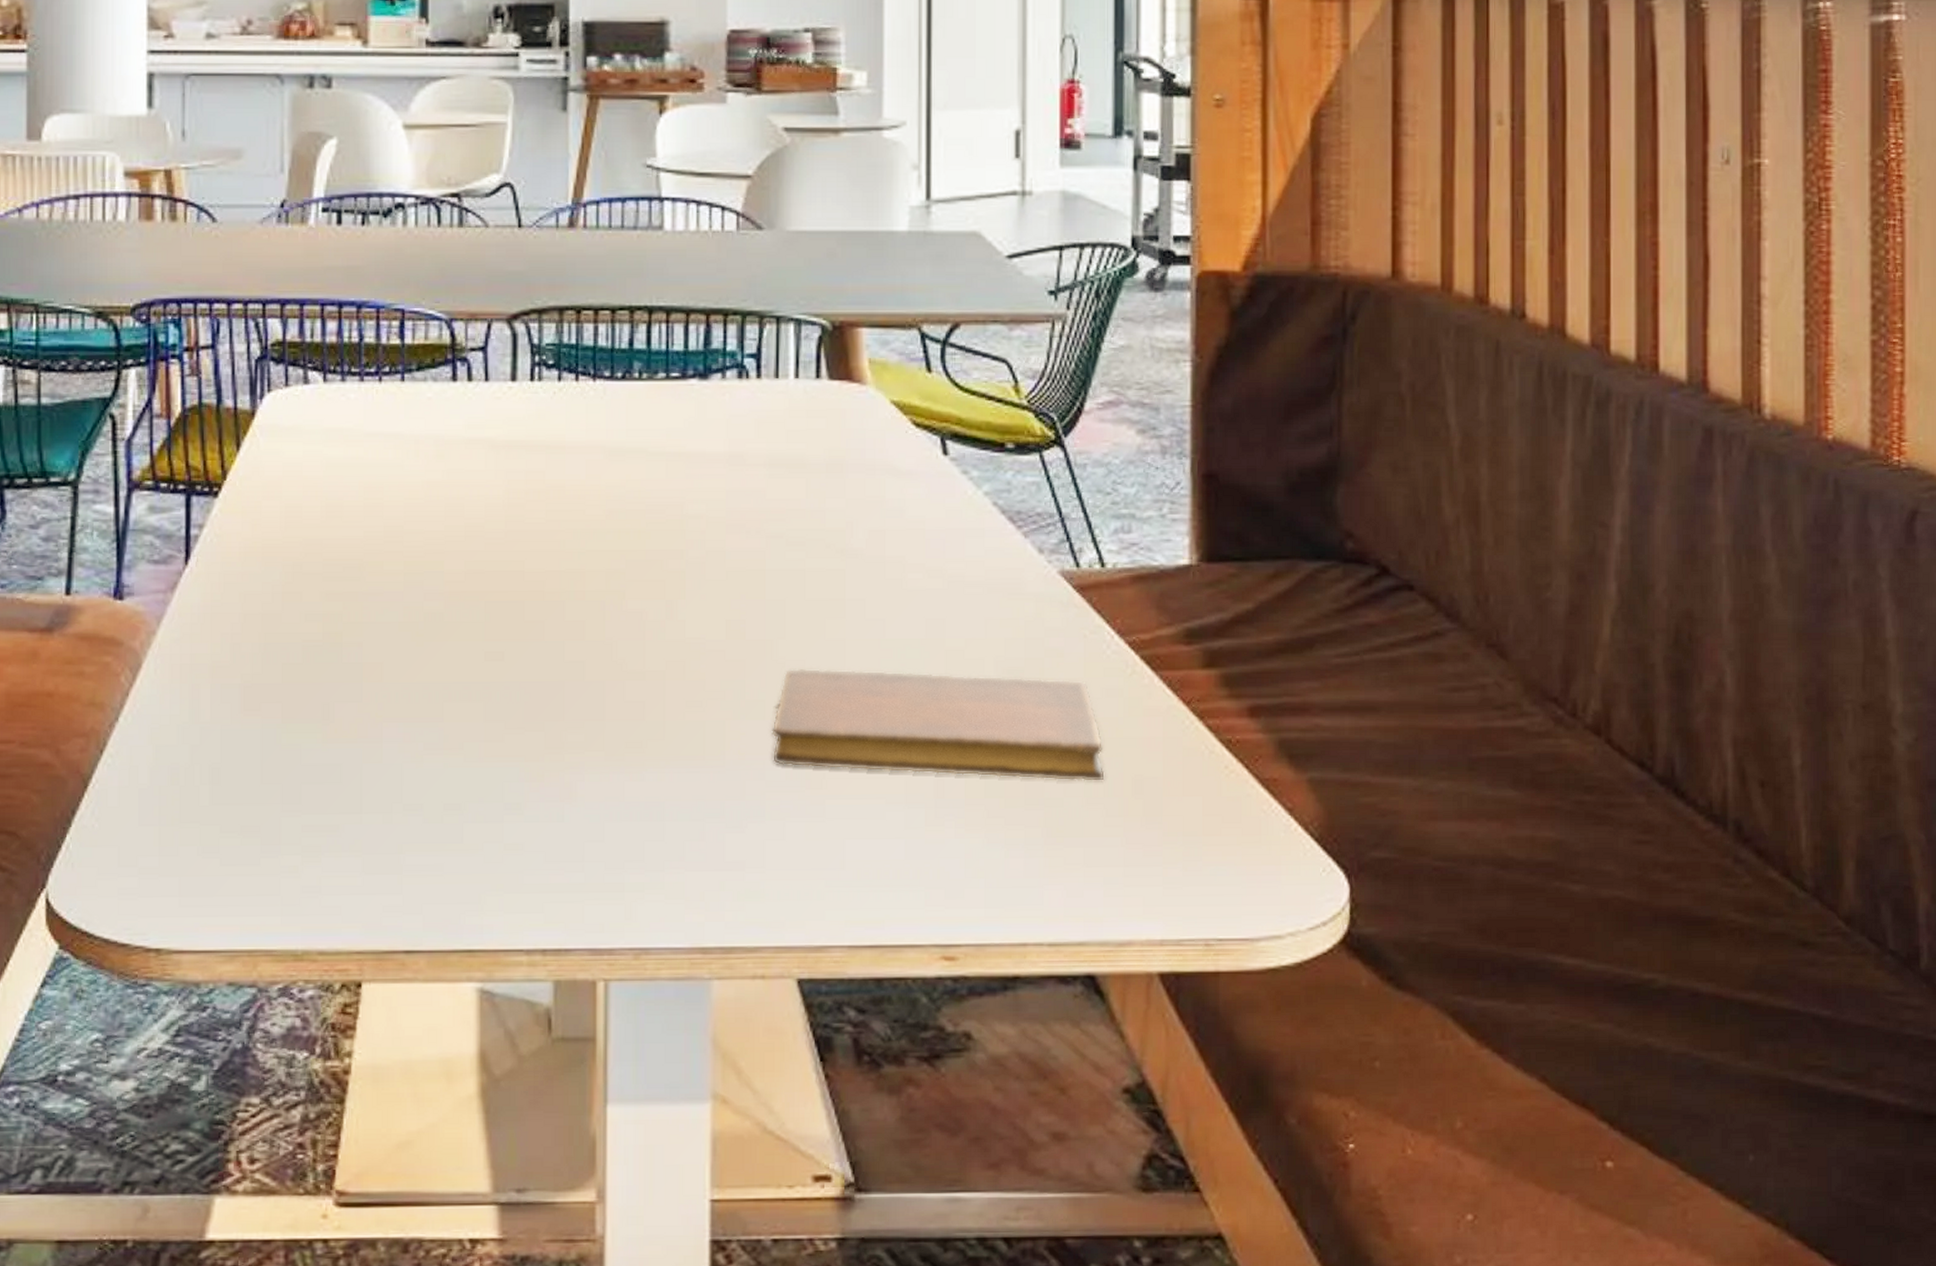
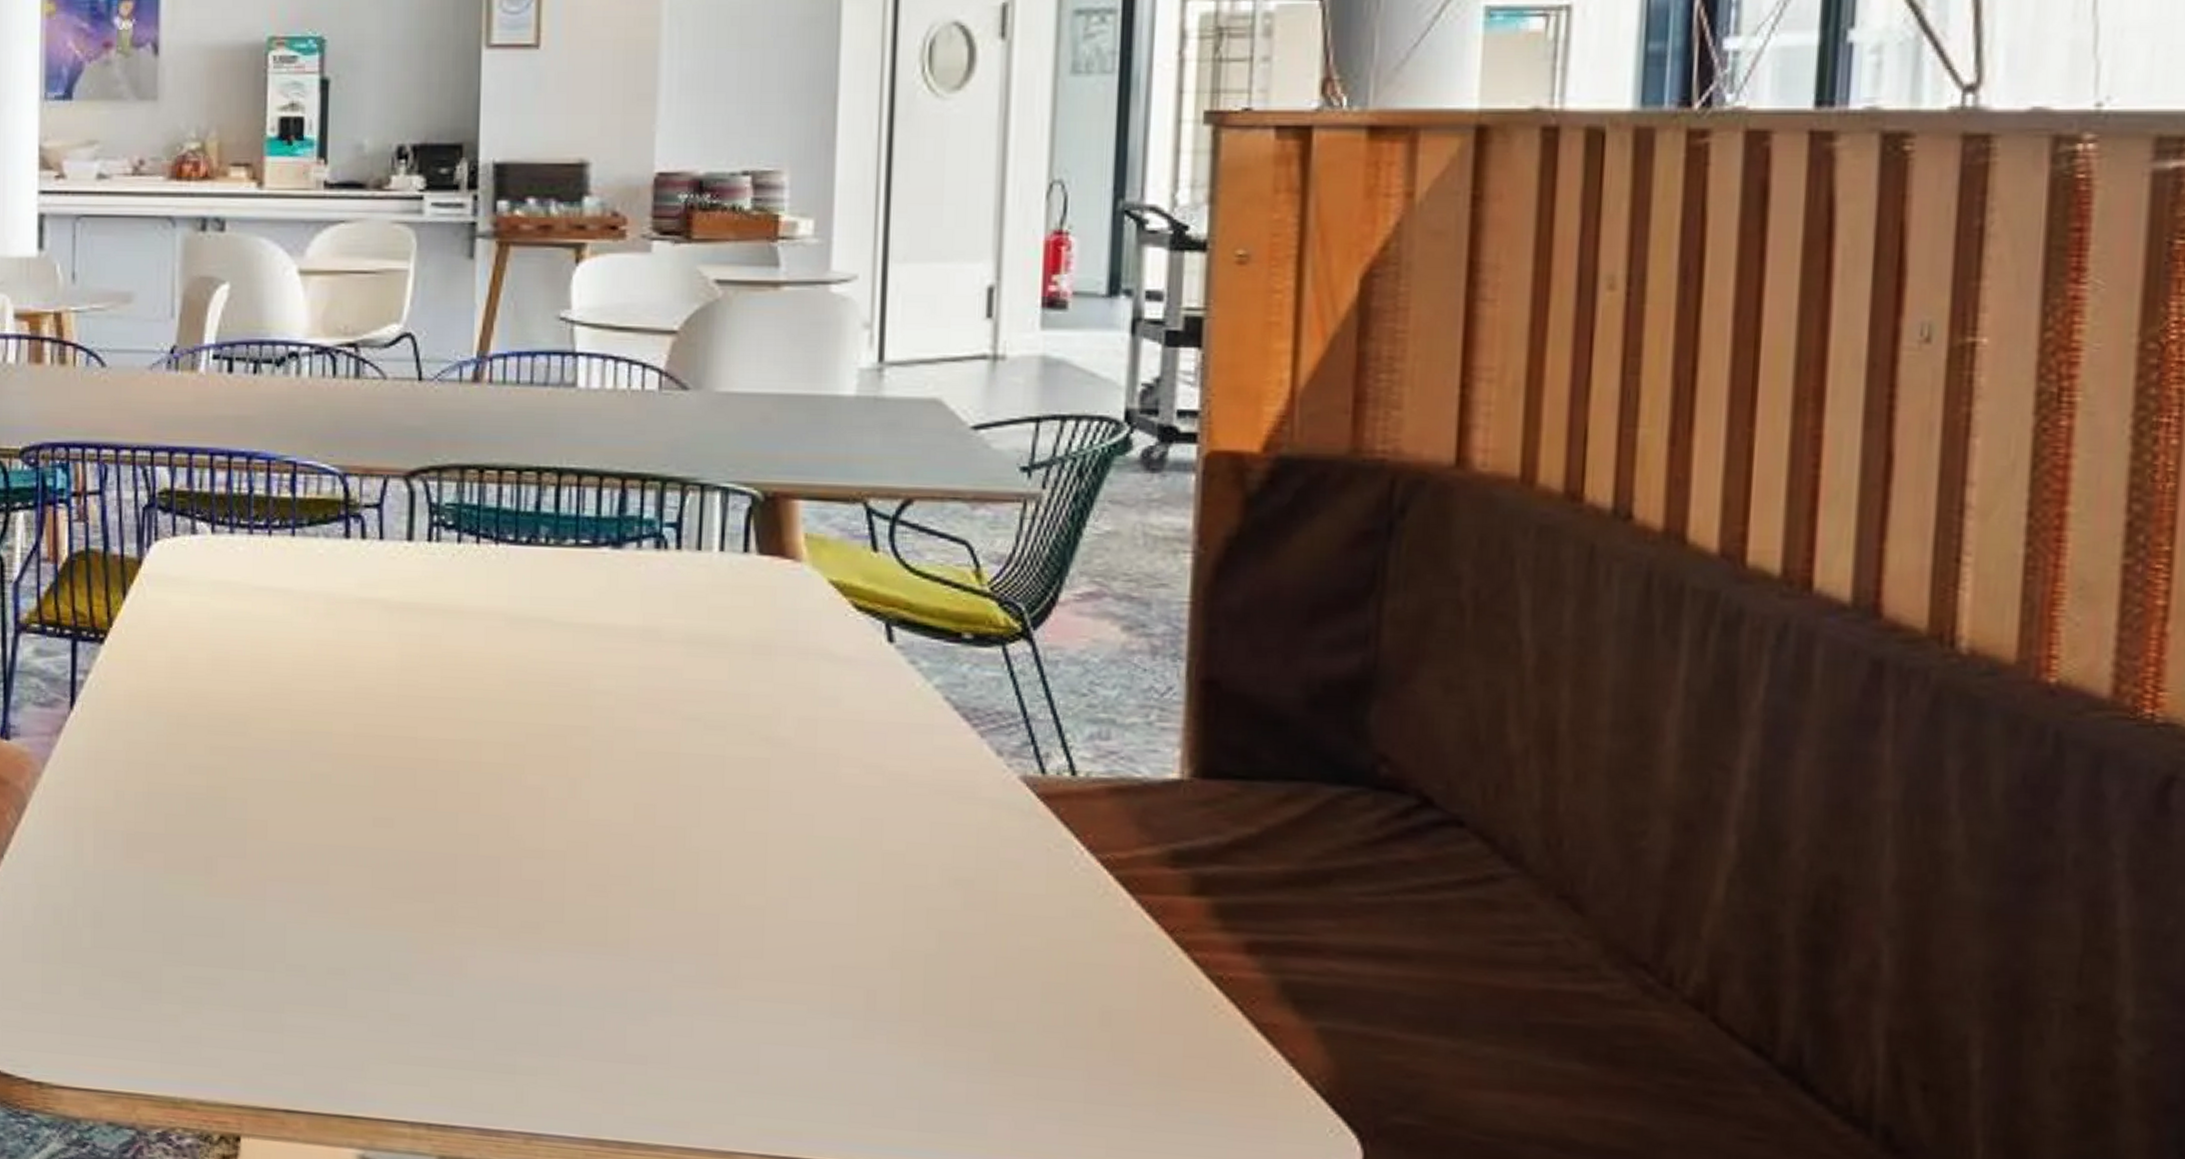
notebook: present [772,668,1105,782] -> none [681,859,1066,1010]

